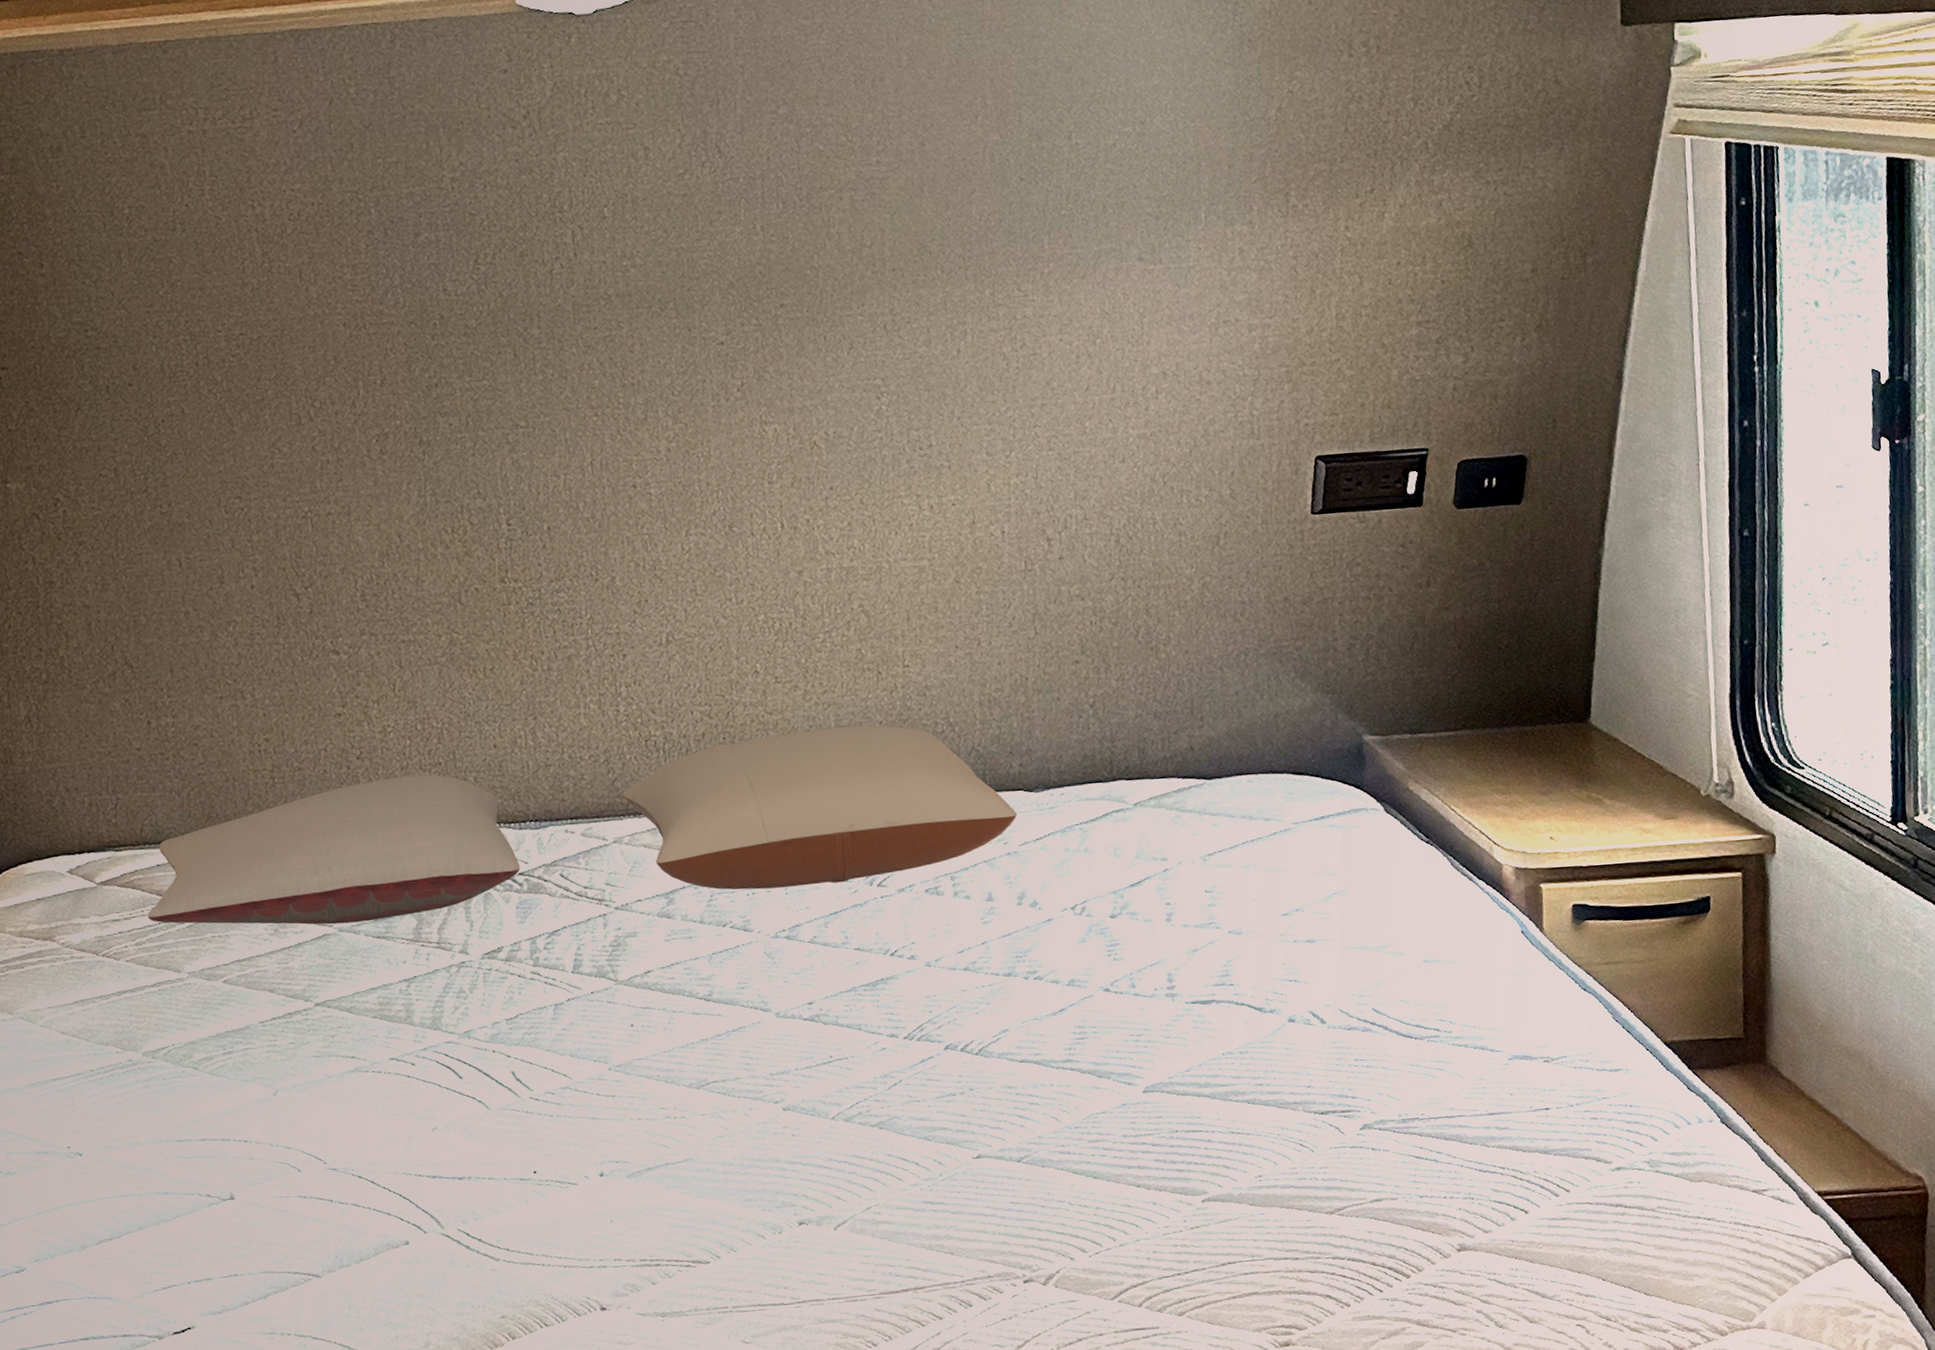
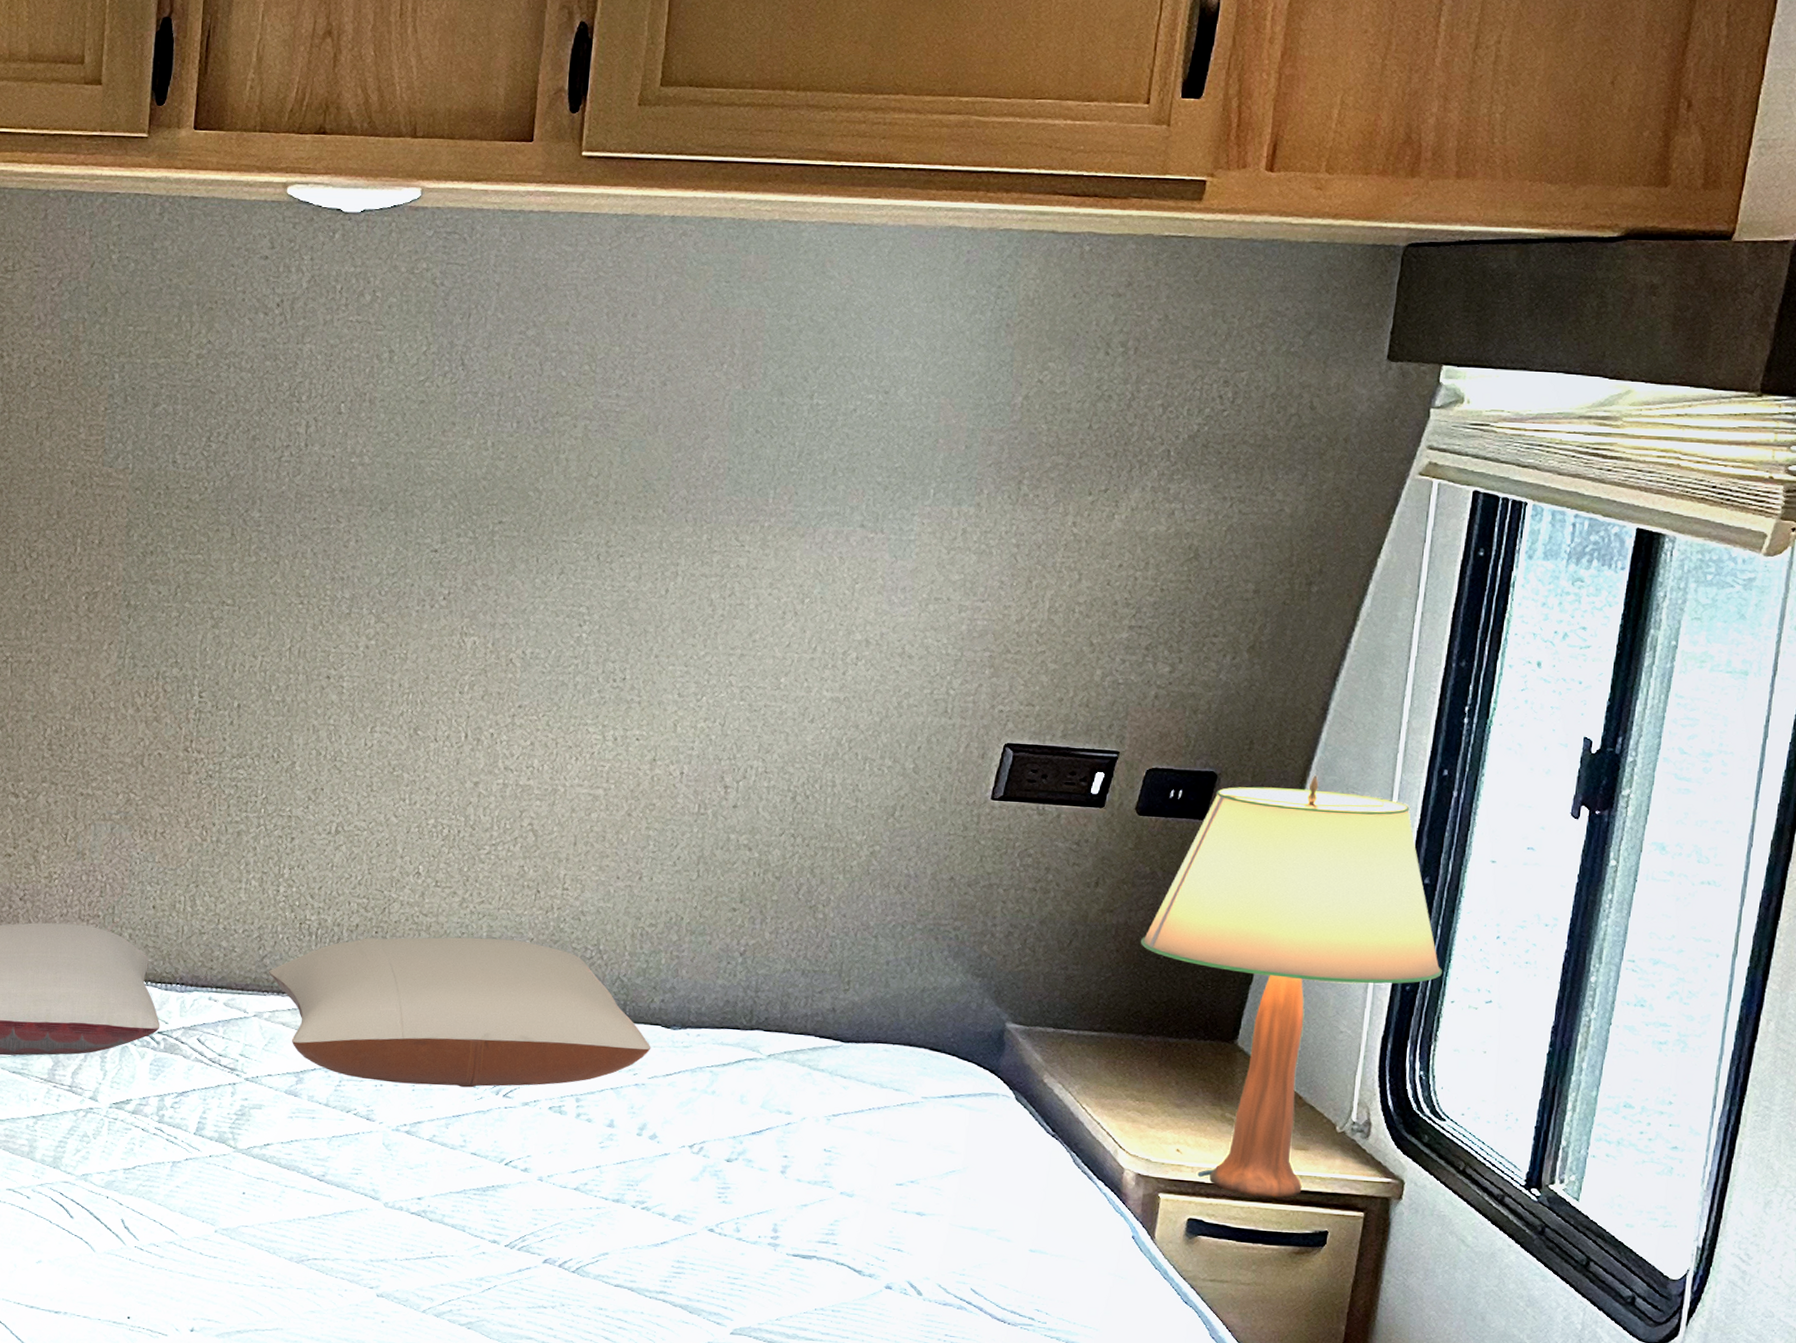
table lamp: none [1479,444,1776,873] -> present [1140,775,1442,1198]

